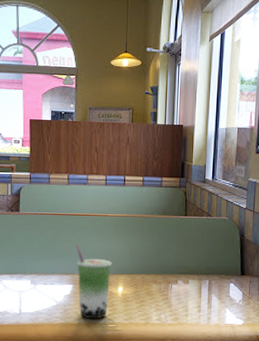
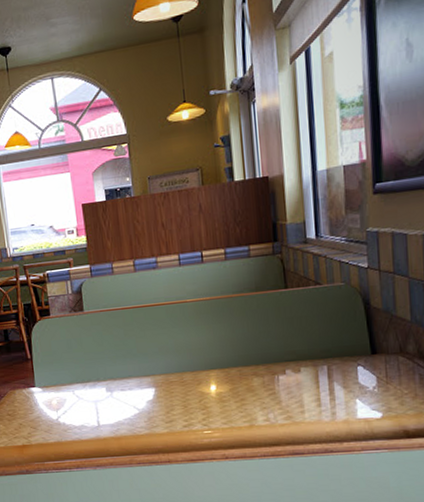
beverage cup: present [75,244,112,319] -> none [152,340,200,427]

